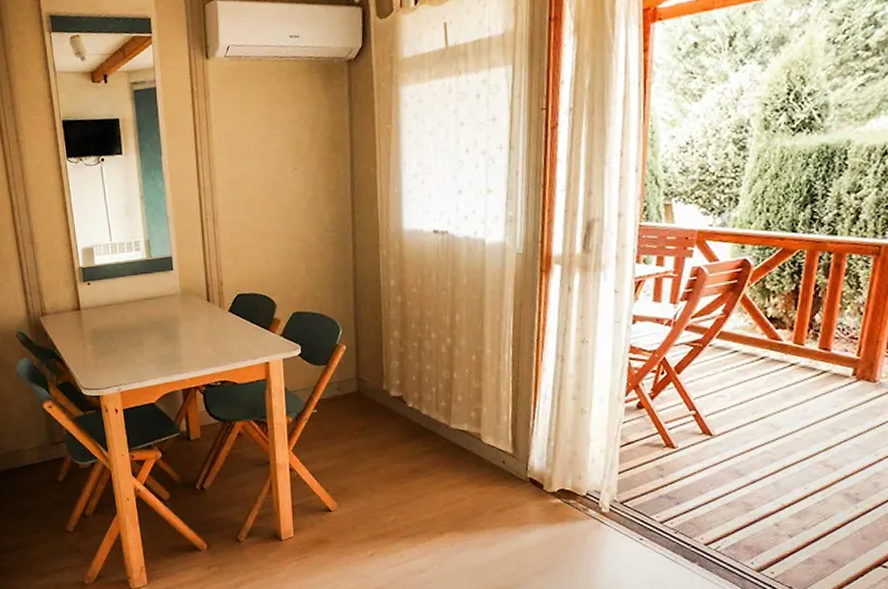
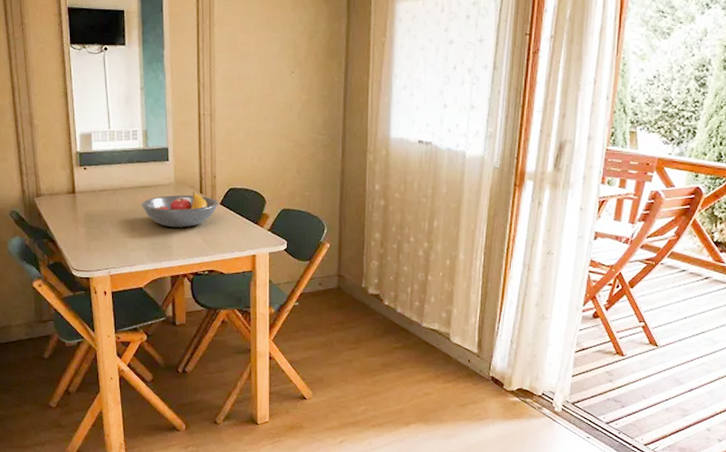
fruit bowl: none [147,300,228,339] -> present [141,192,219,228]

